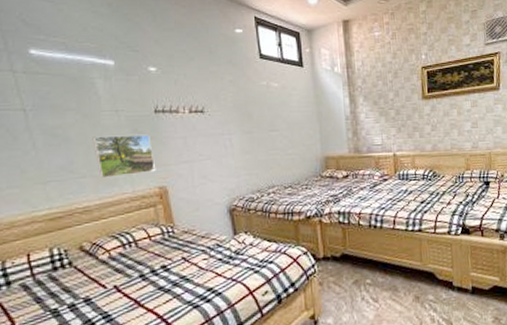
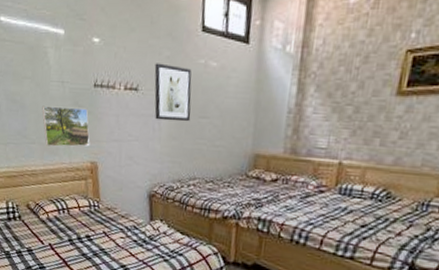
wall art: none [218,86,261,138] -> present [154,63,192,122]

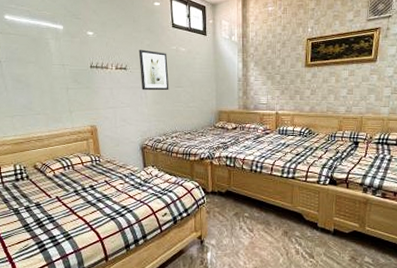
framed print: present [42,105,90,147] -> none [45,84,90,116]

